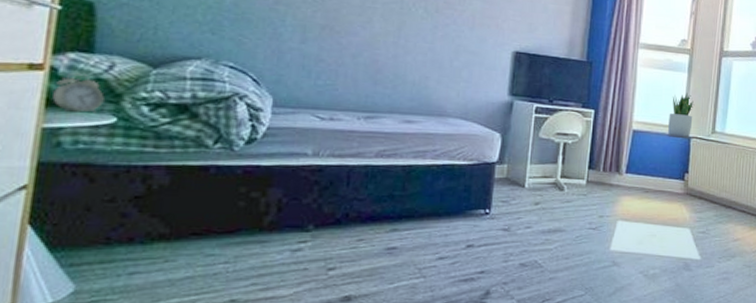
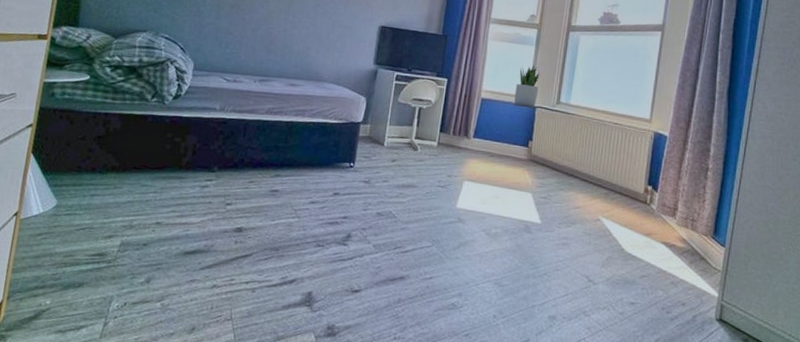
alarm clock: present [52,72,105,113] -> none [51,41,83,72]

